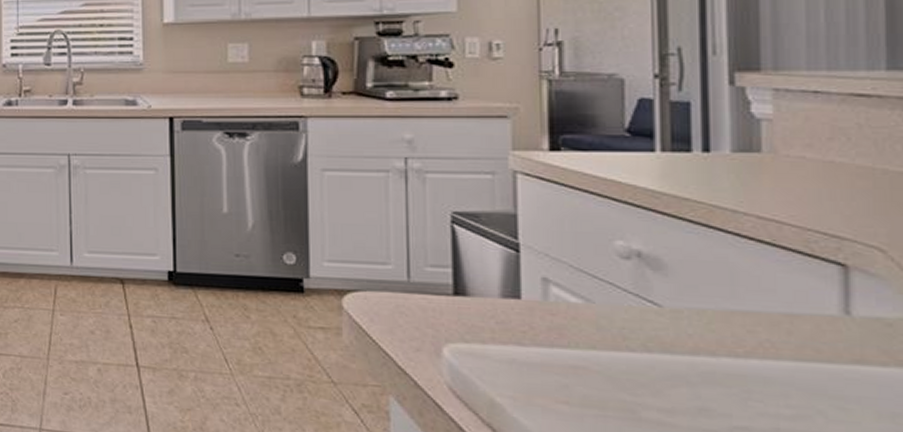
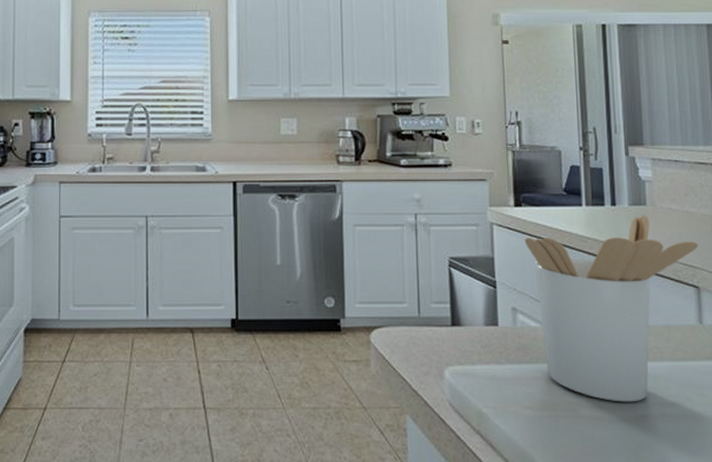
utensil holder: none [563,165,848,410] -> present [524,215,698,402]

